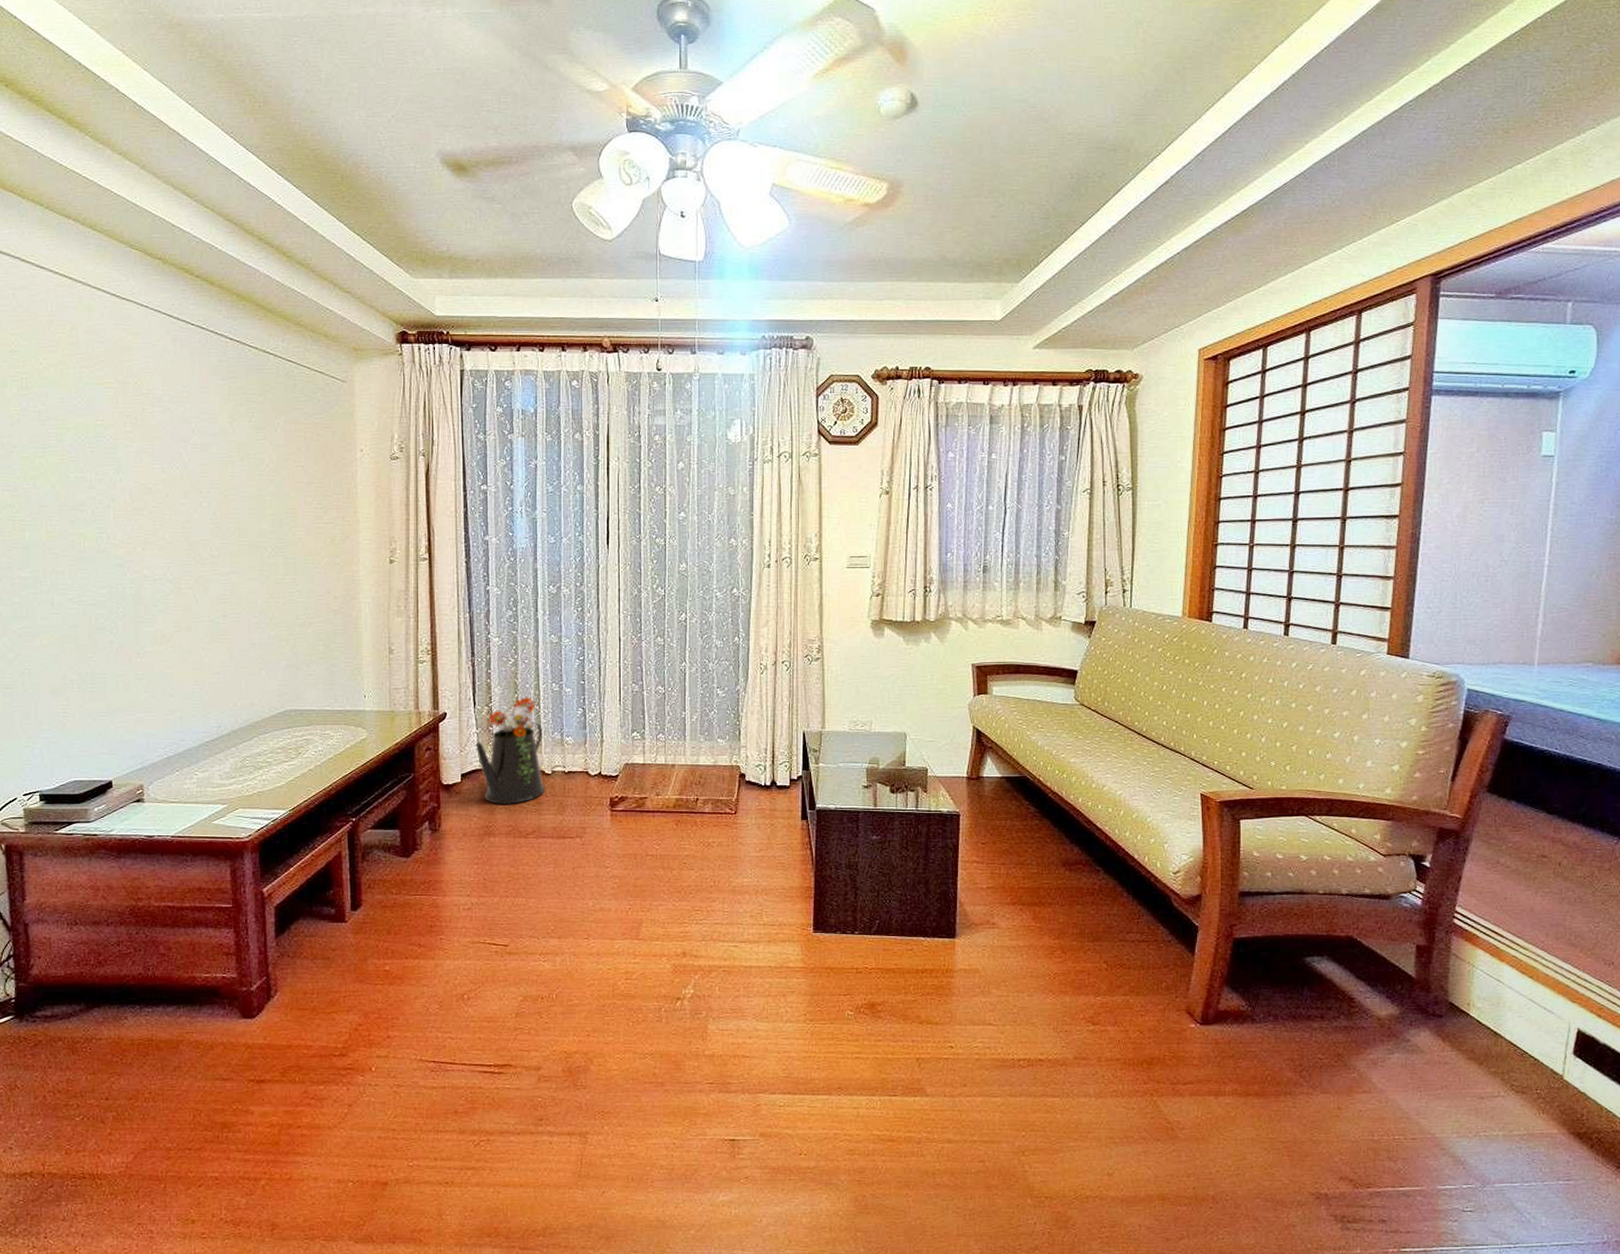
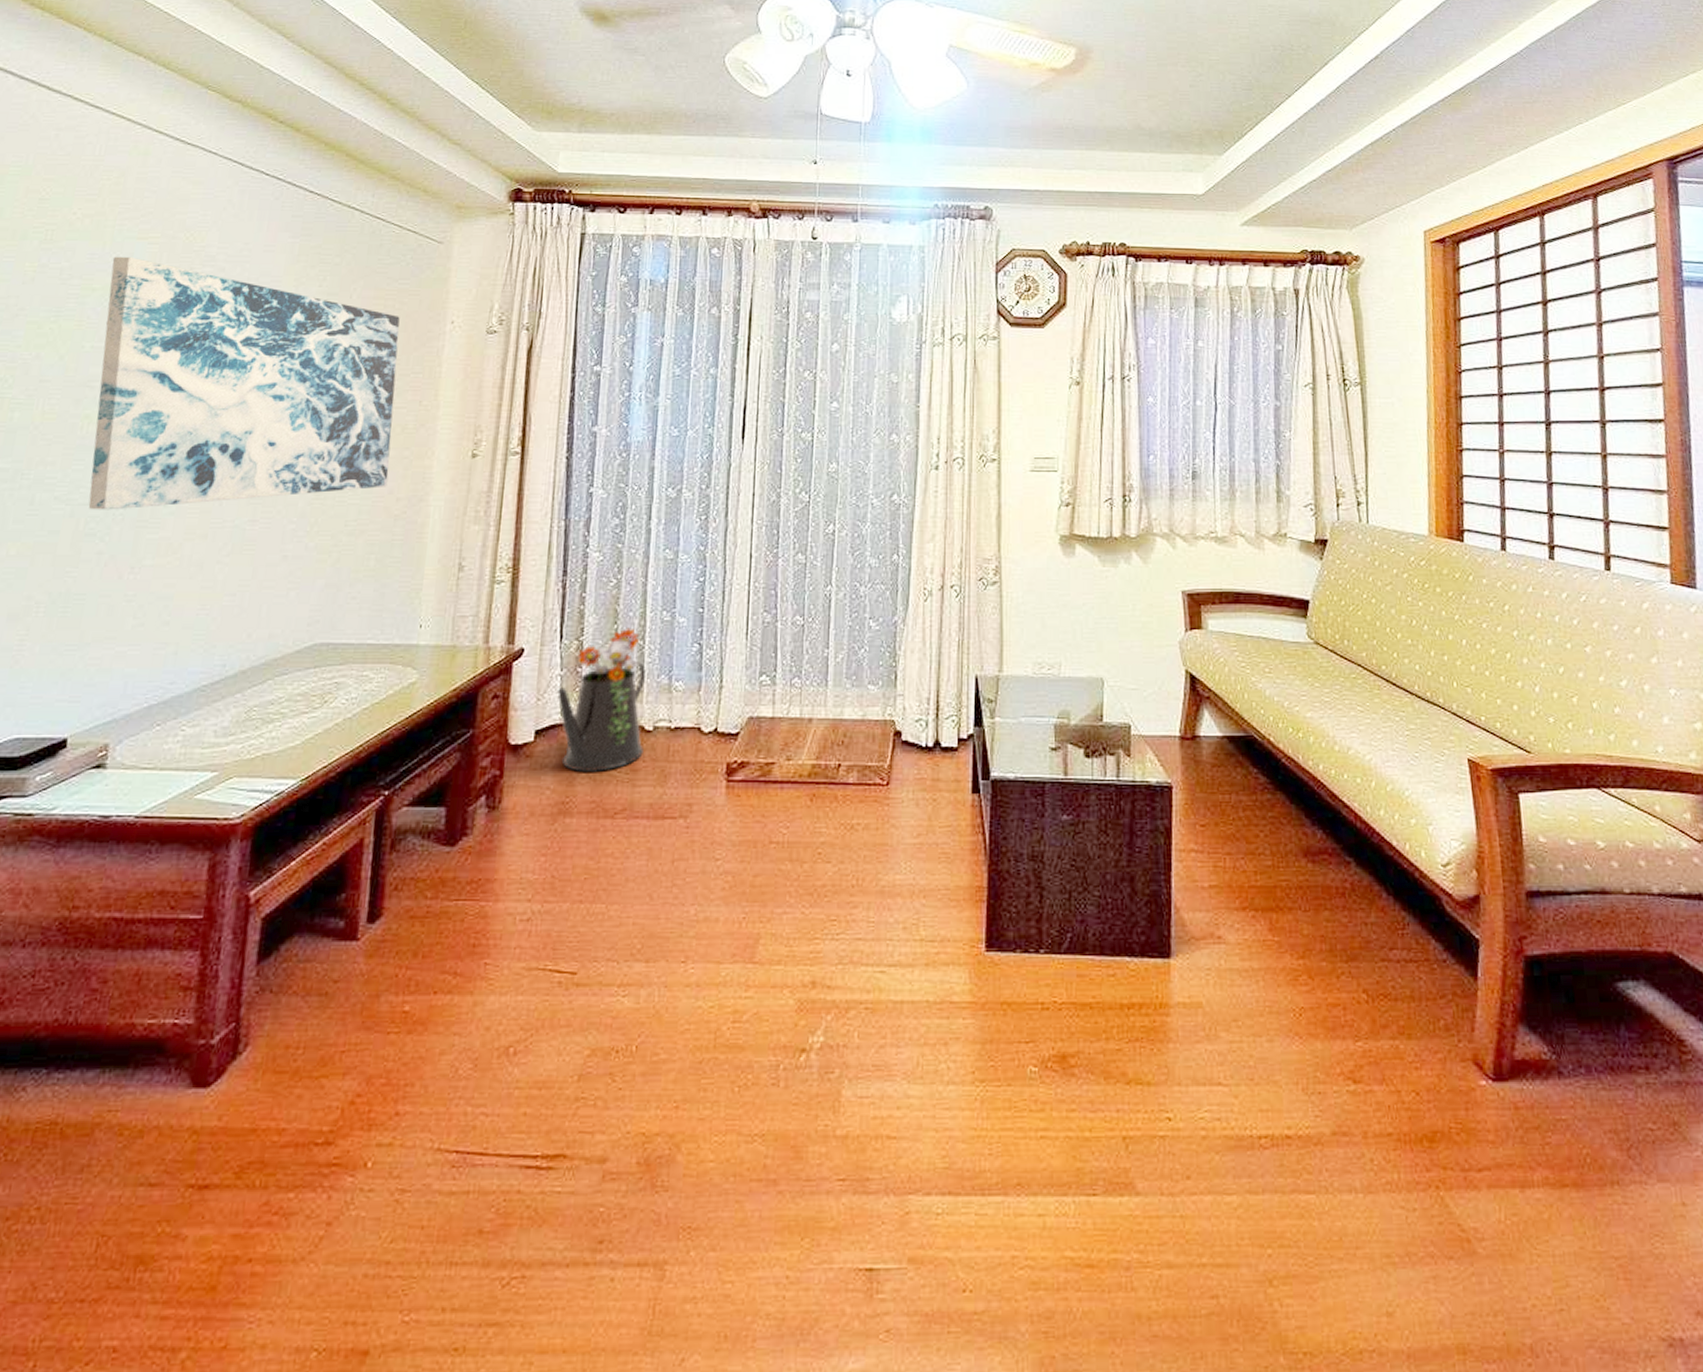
wall art: none [79,400,325,609] -> present [88,256,400,510]

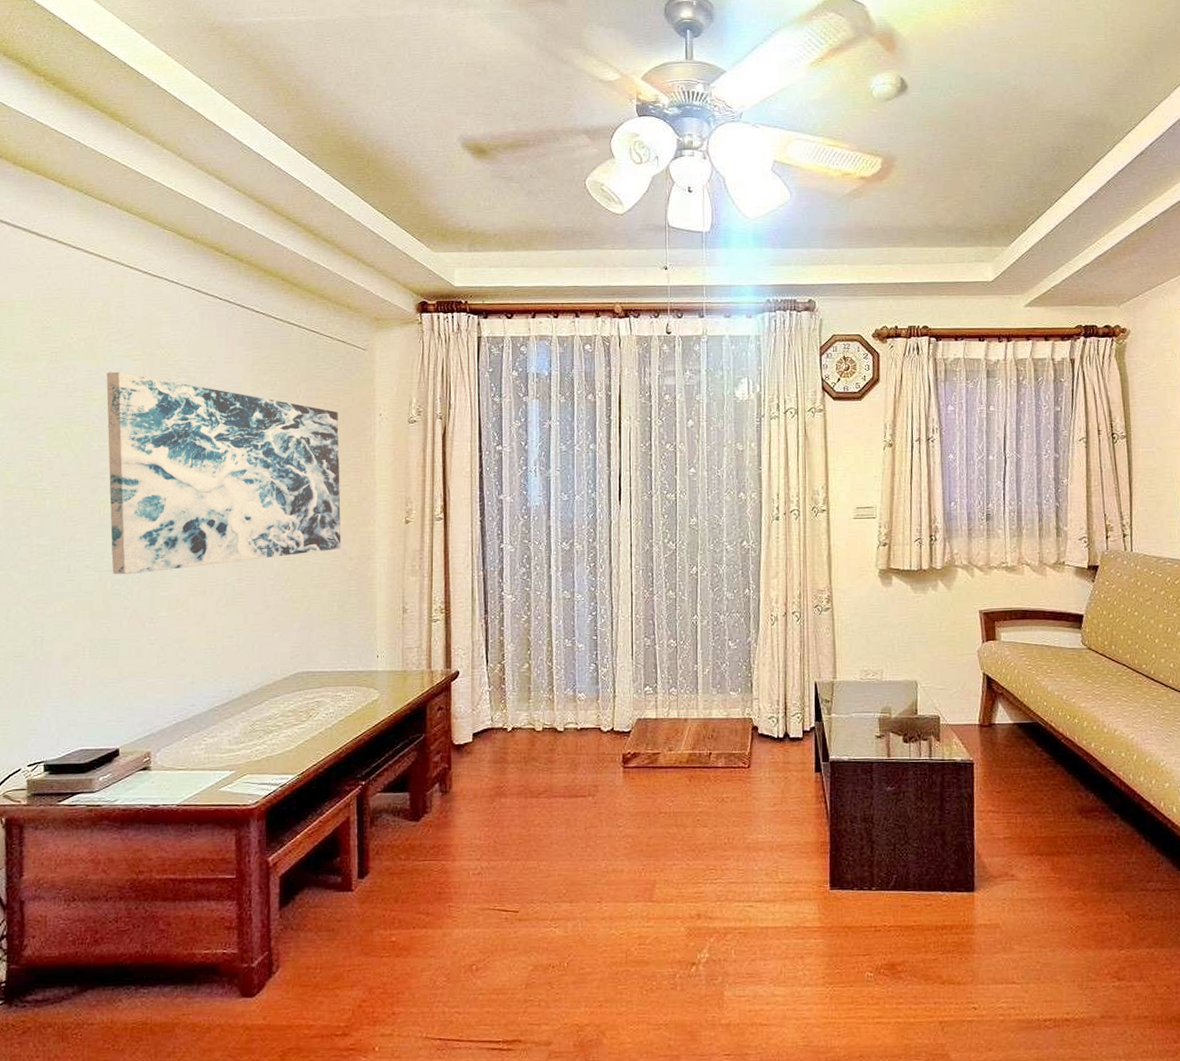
watering can: present [557,627,646,773] -> none [488,653,557,765]

